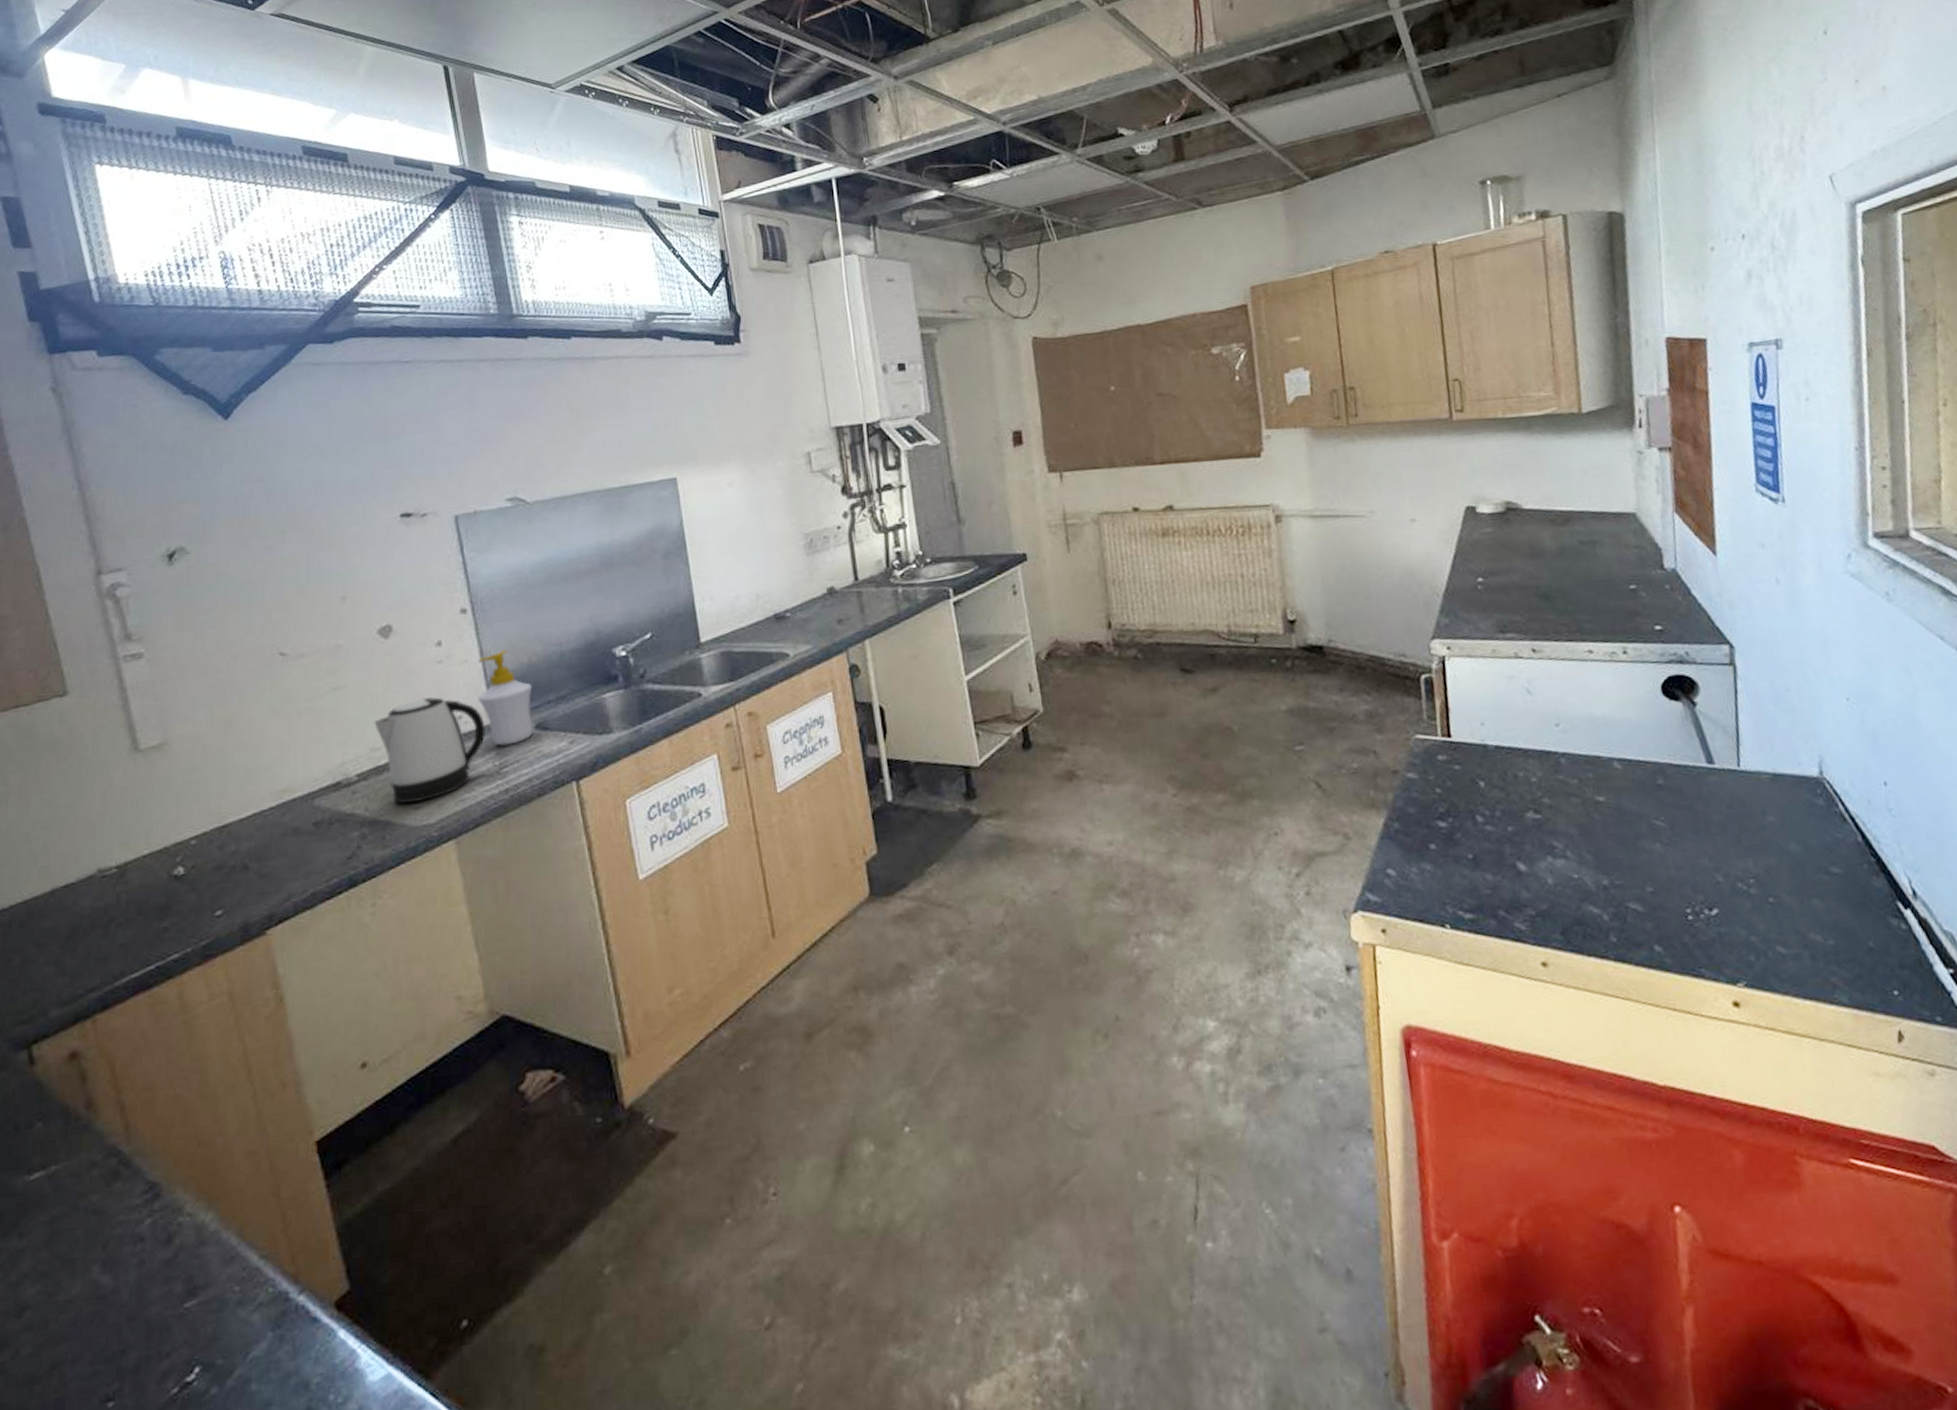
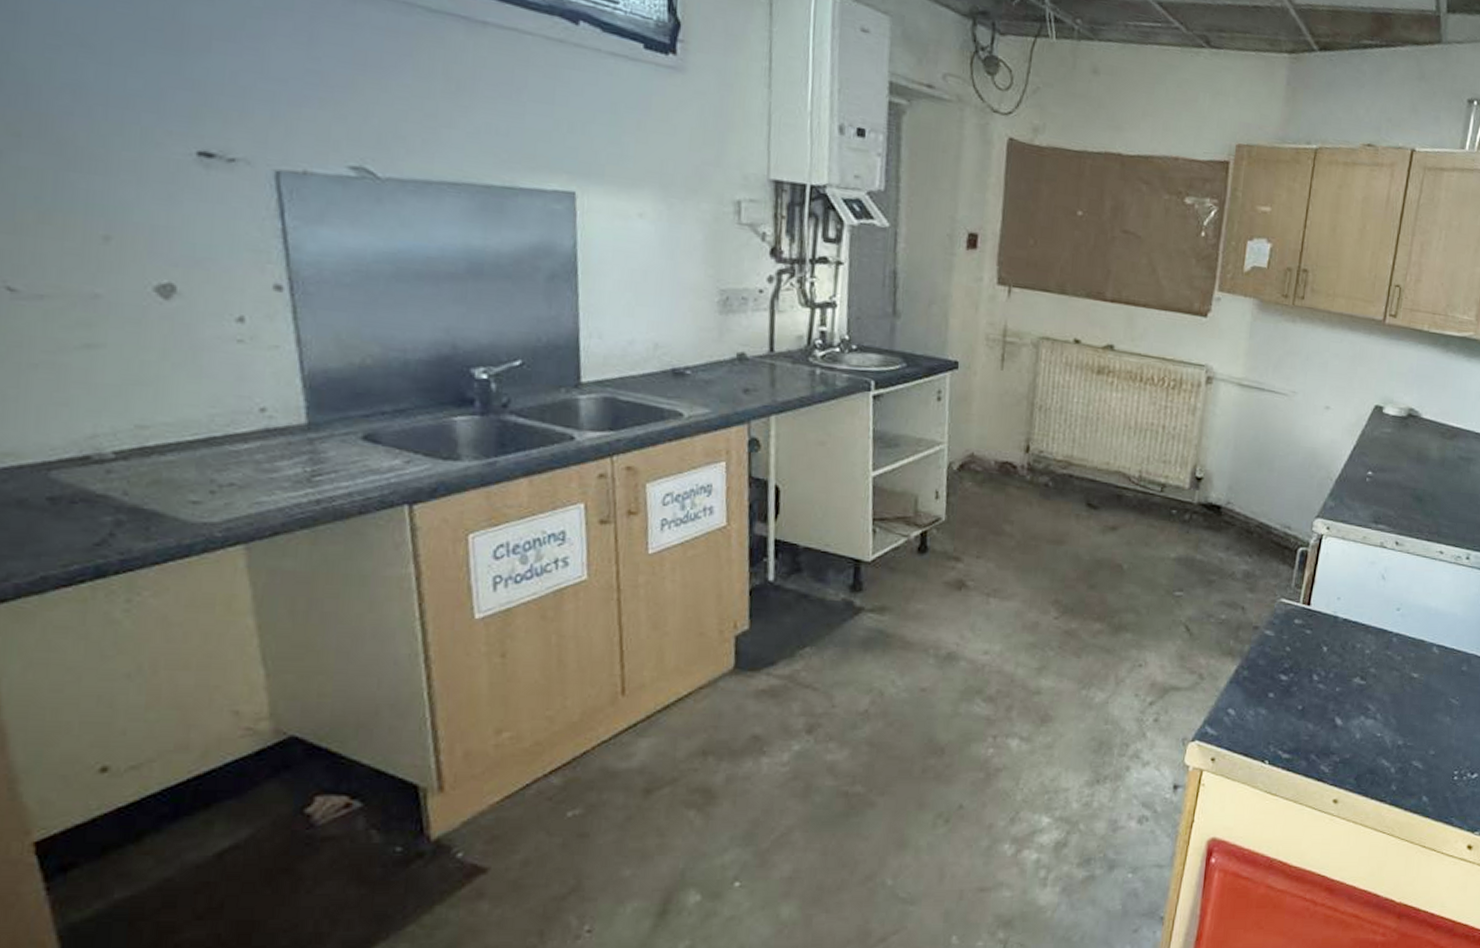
kettle: present [374,697,485,805] -> none [142,378,297,496]
soap bottle: present [477,650,533,746] -> none [287,343,364,452]

